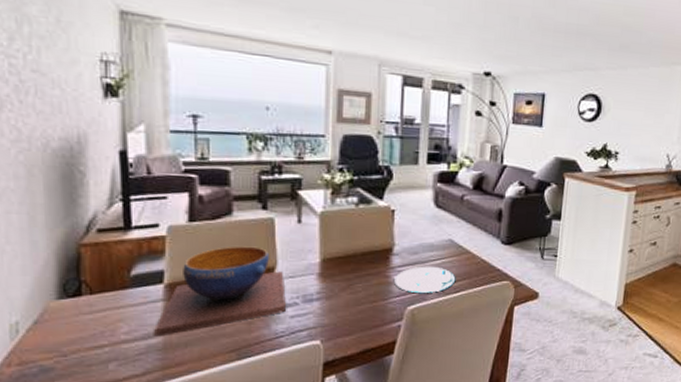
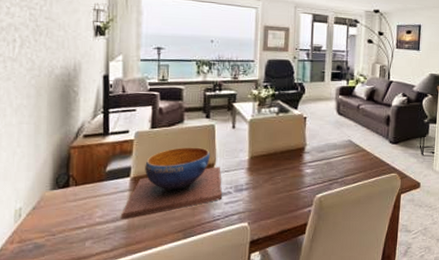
plate: present [394,266,456,293] -> none [306,161,354,184]

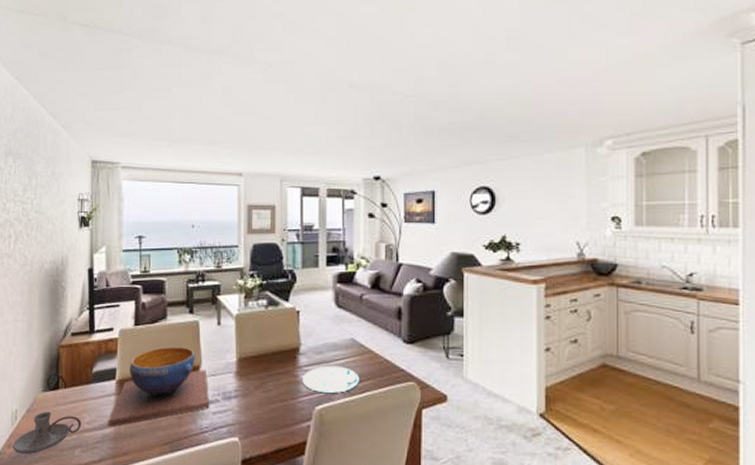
candle holder: none [16,208,94,249] -> present [13,411,82,455]
plate: none [306,161,354,184] -> present [302,365,360,393]

